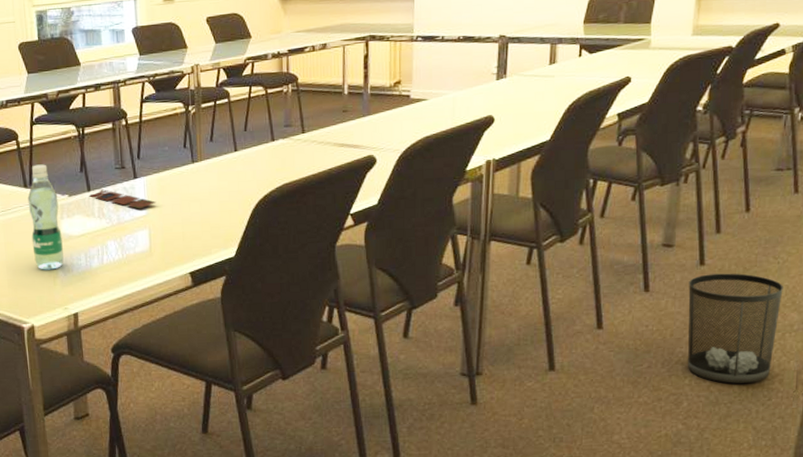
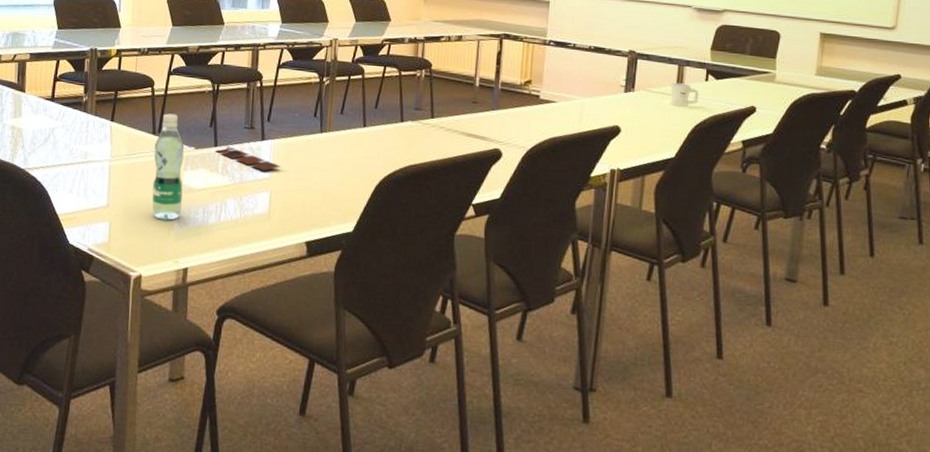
mug: none [543,62,573,87] -> present [670,82,699,107]
waste bin: present [687,273,783,384] -> none [810,316,909,440]

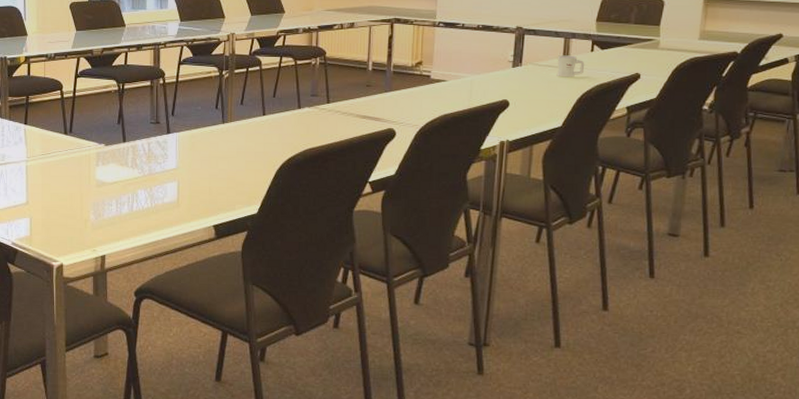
bottle: present [152,113,185,220] -> none [67,114,96,213]
papers: present [215,147,281,171] -> none [124,142,187,163]

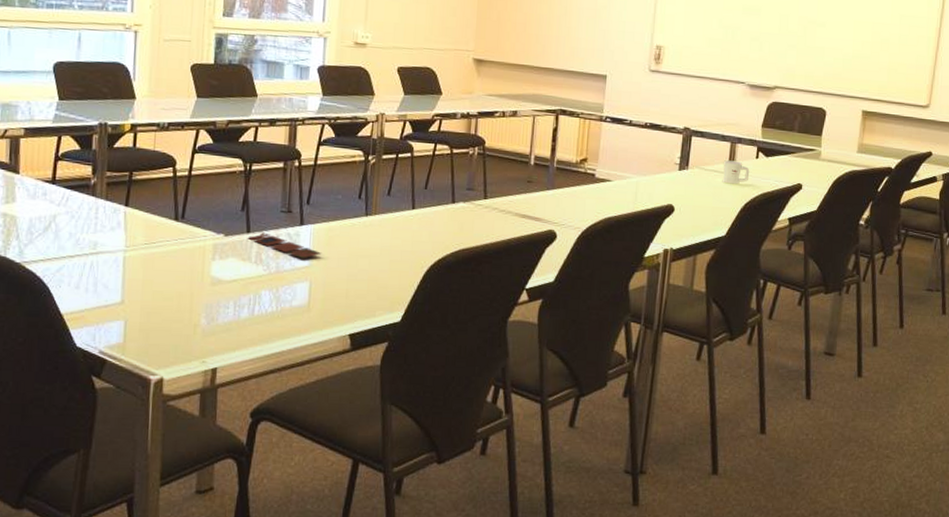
papers: none [124,142,187,163] -> present [247,233,322,259]

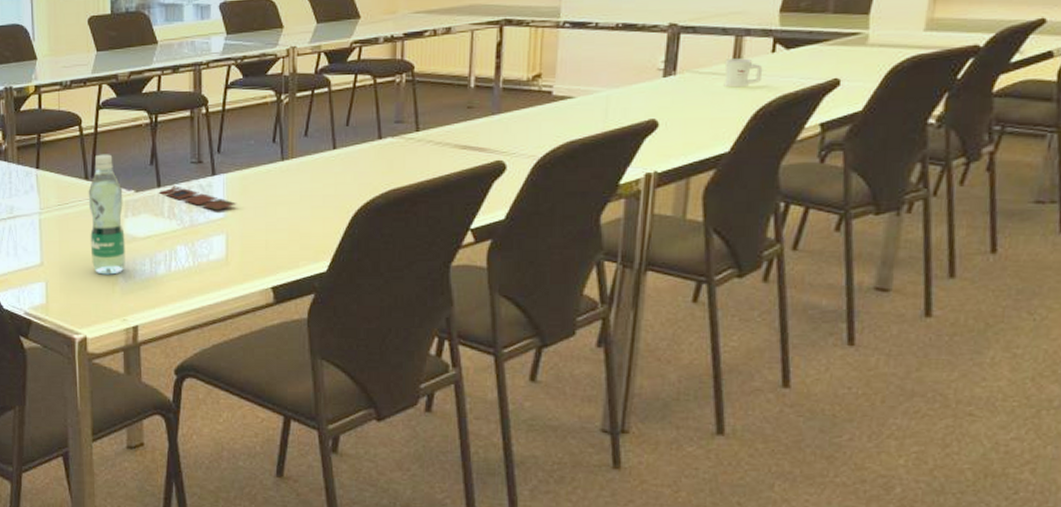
bottle: none [174,197,212,316] -> present [88,154,125,275]

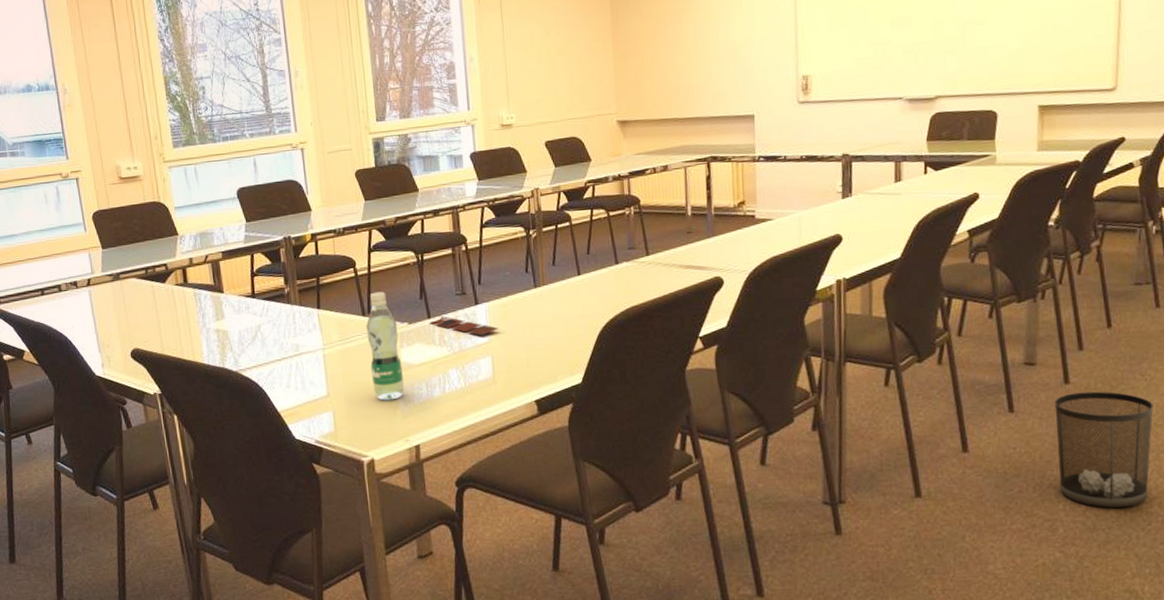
mug: present [723,58,763,88] -> none [889,180,919,205]
waste bin: none [902,328,1040,470] -> present [1054,391,1154,508]

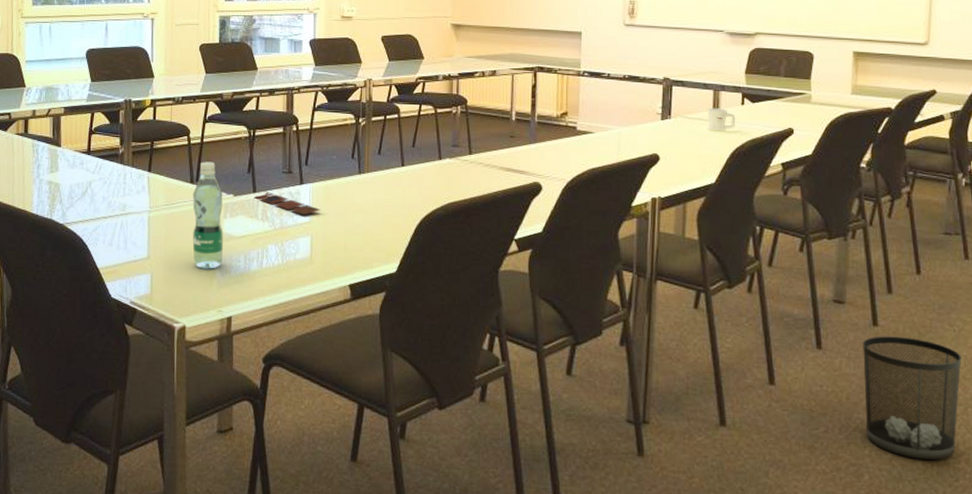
mug: none [889,180,919,205] -> present [707,108,736,131]

